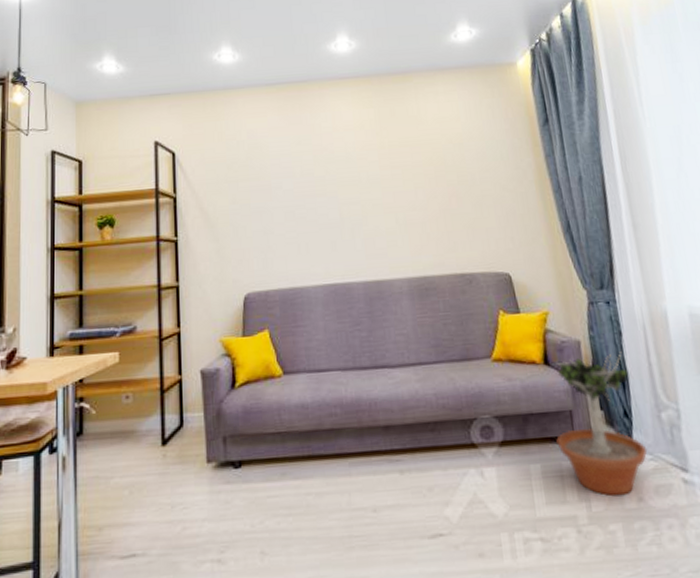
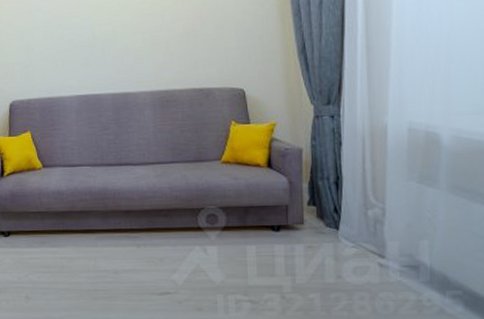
potted tree: present [554,352,648,496] -> none [271,159,351,273]

